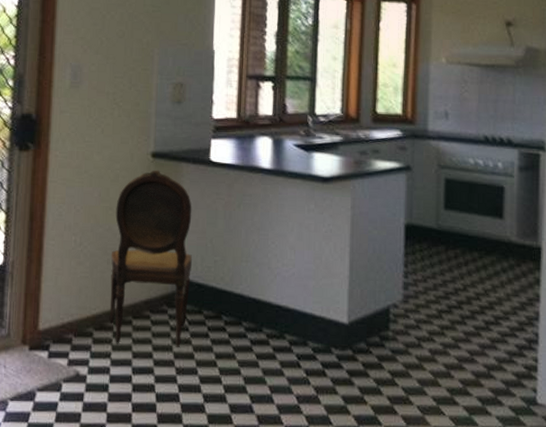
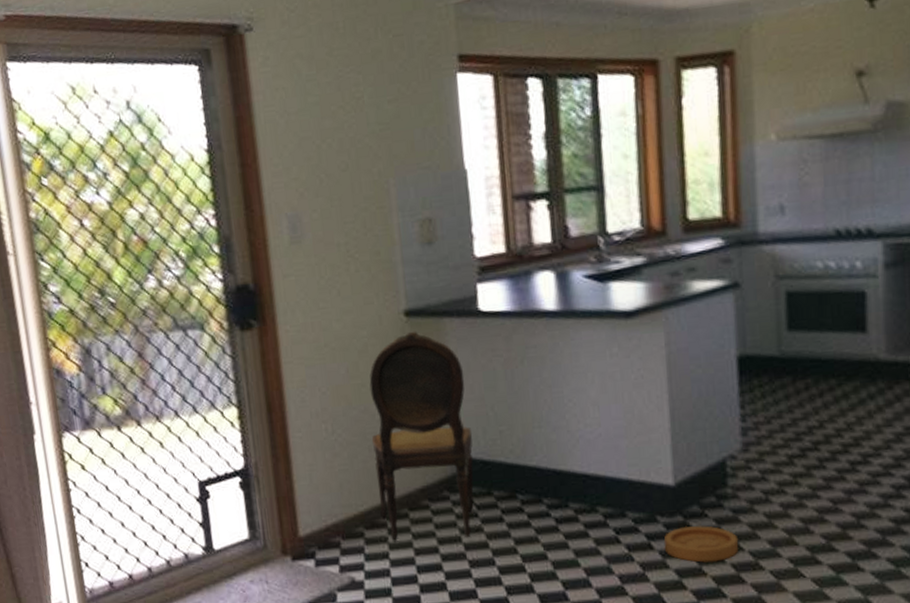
pet bowl: none [335,360,395,394] -> present [664,525,739,564]

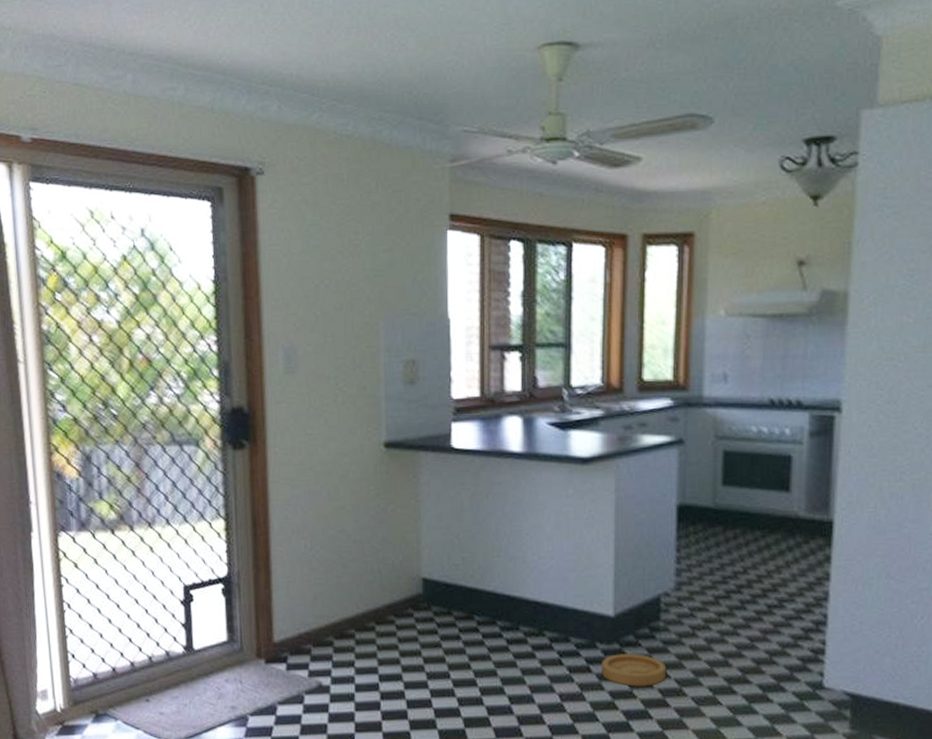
dining chair: present [369,331,474,542] -> none [346,461,438,652]

